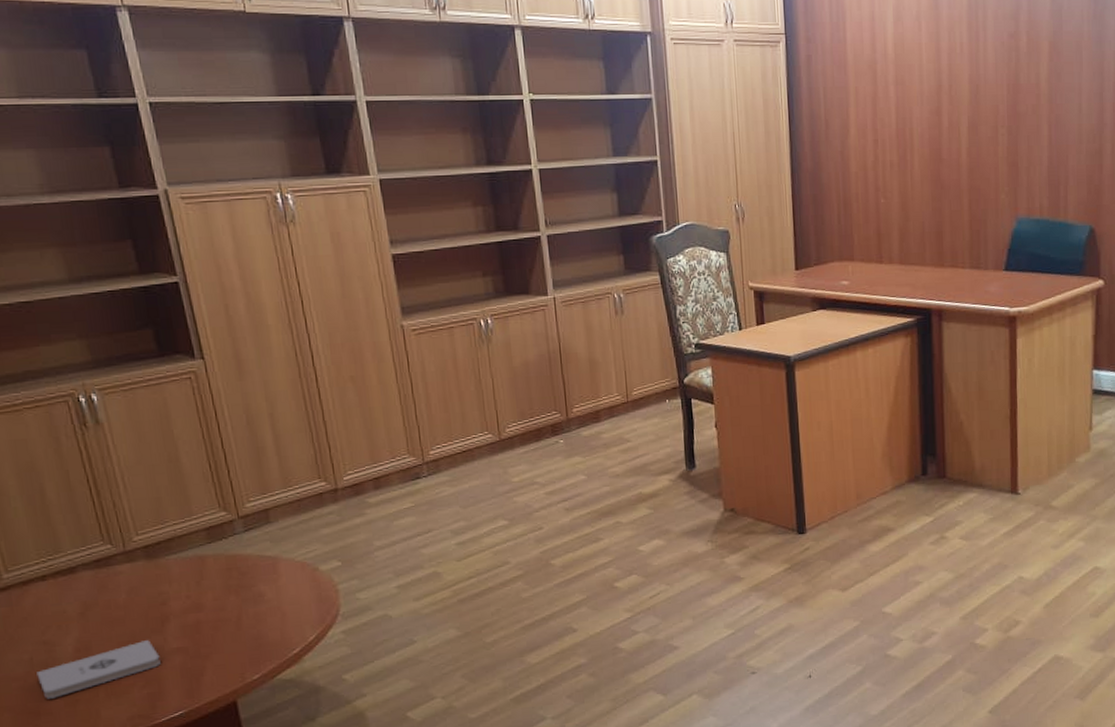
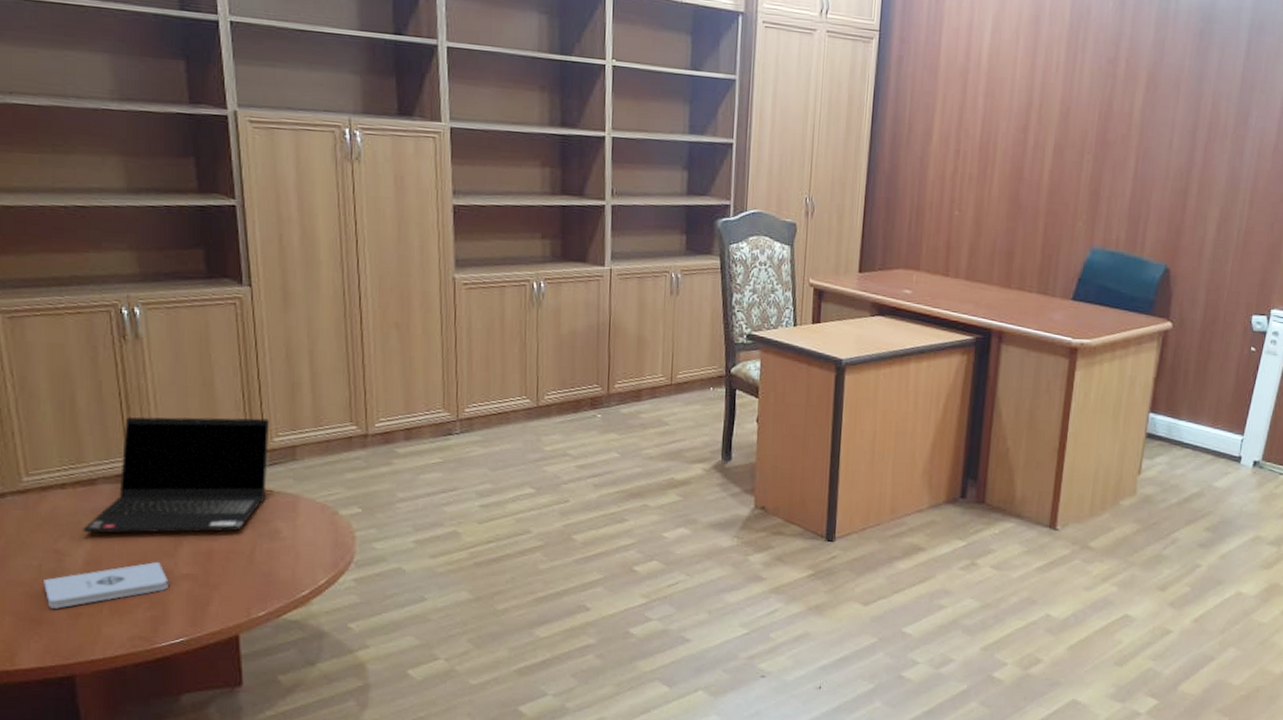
laptop computer: none [69,486,245,621] -> present [83,417,269,534]

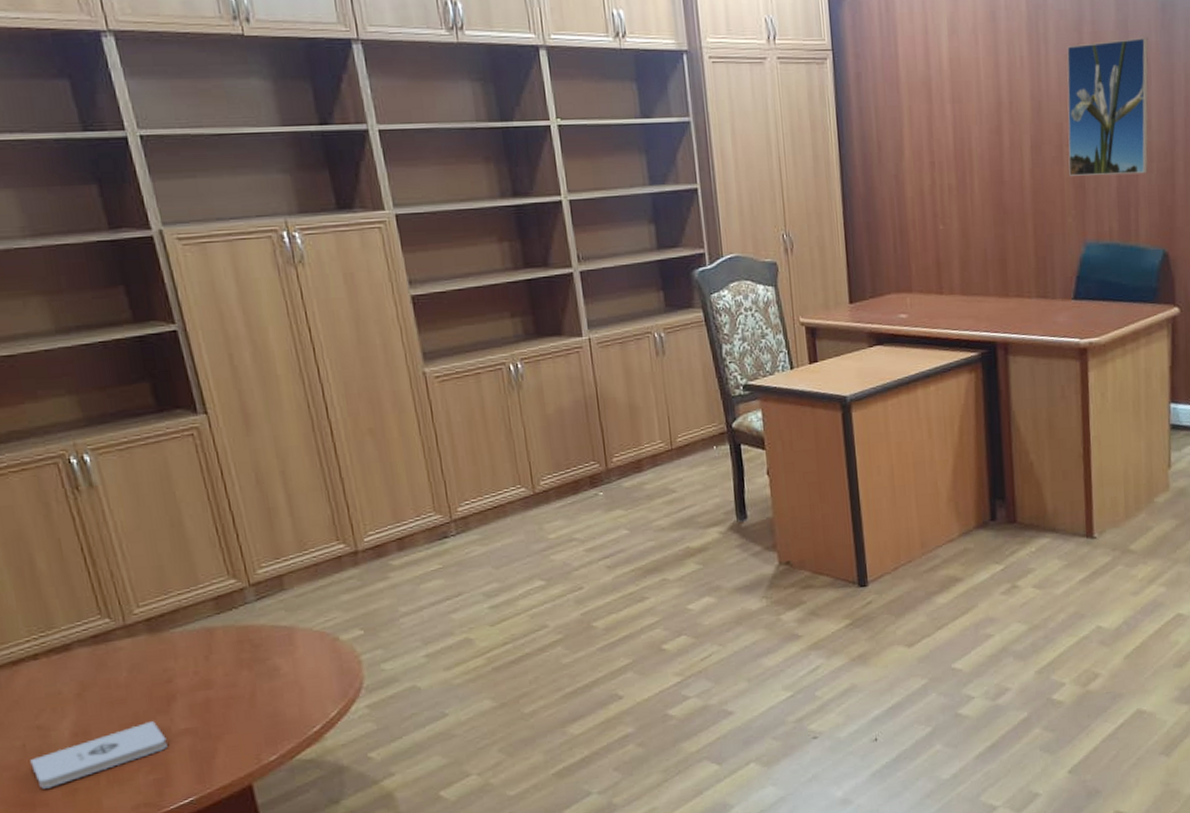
laptop computer: present [83,417,269,534] -> none [64,551,258,703]
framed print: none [1086,58,1182,191] -> present [1067,37,1149,176]

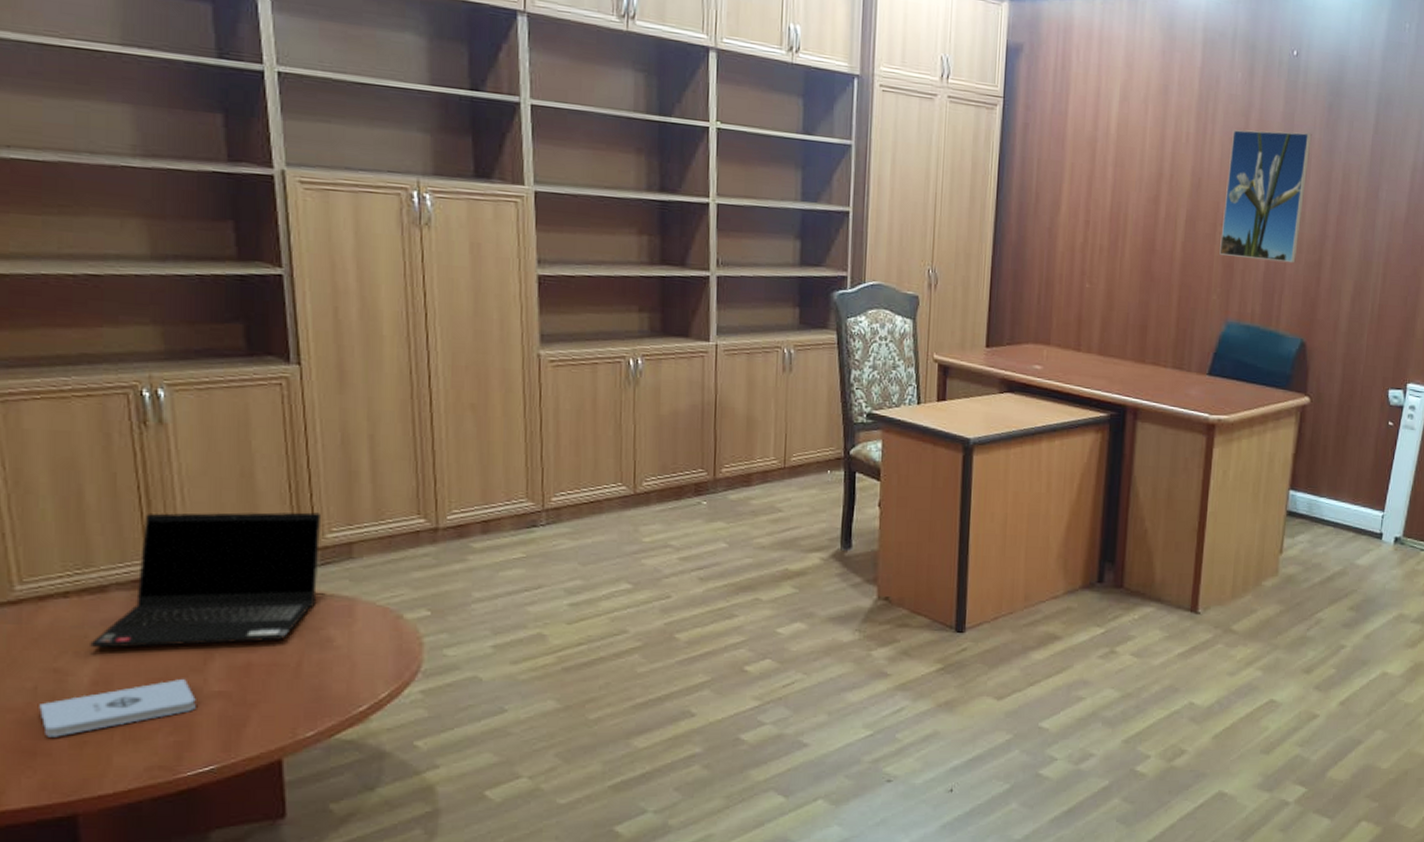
laptop computer: none [64,551,258,703] -> present [90,512,320,649]

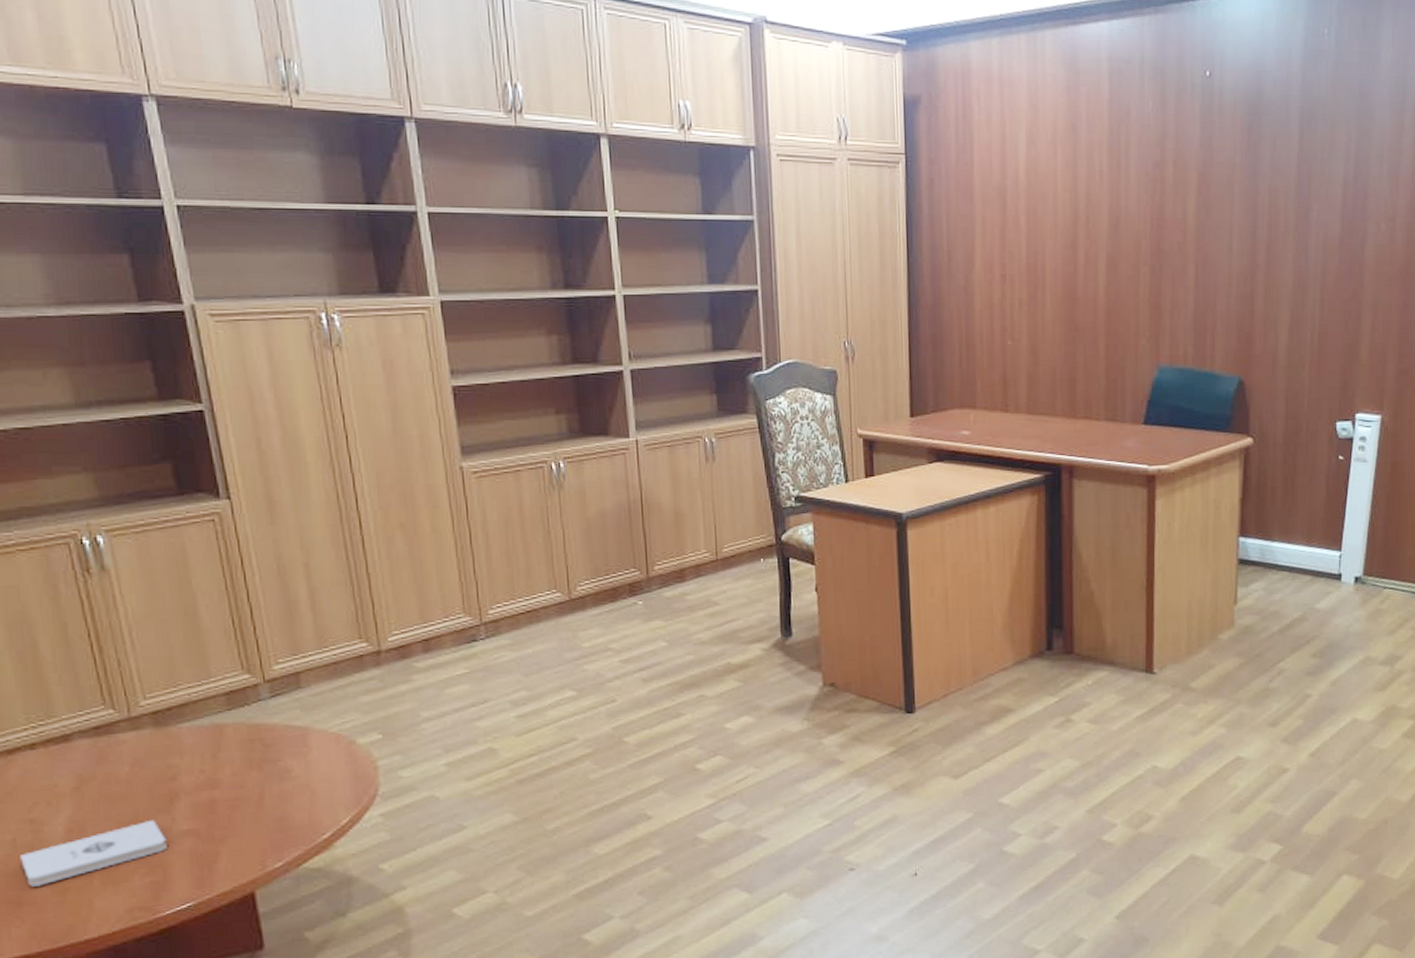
laptop computer: present [90,512,320,649] -> none [60,645,270,797]
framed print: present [1219,129,1312,264] -> none [1145,157,1233,298]

